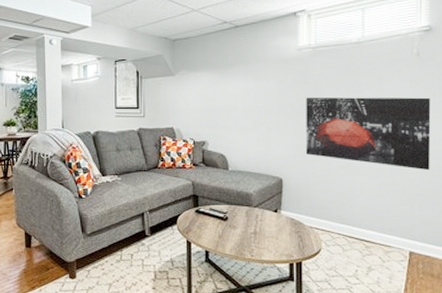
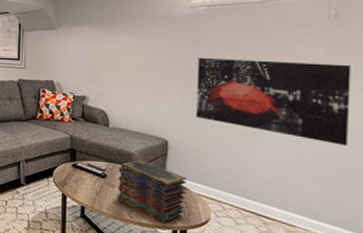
book stack: none [238,199,301,260] -> present [116,159,188,225]

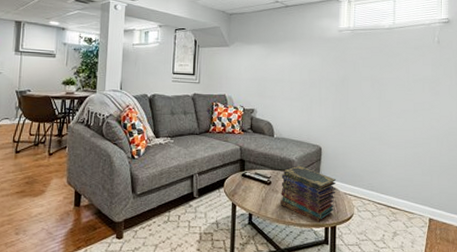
wall art: present [196,57,351,147] -> none [343,73,448,145]

